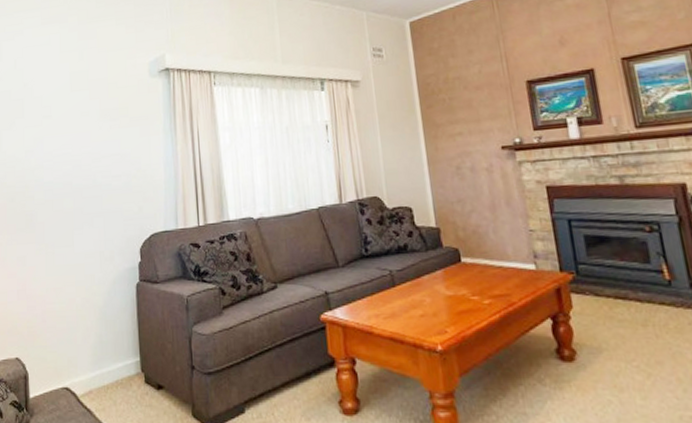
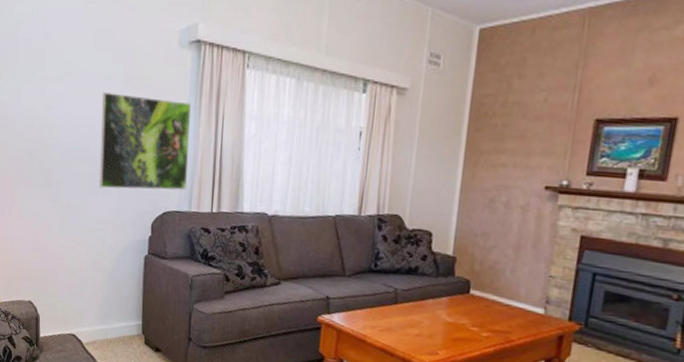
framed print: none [81,125,172,221] -> present [100,93,192,191]

